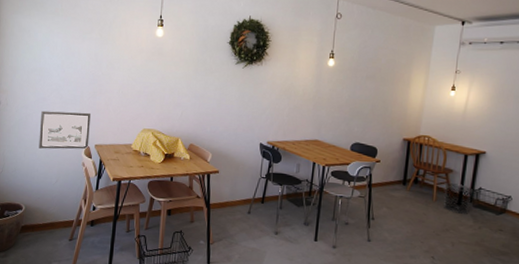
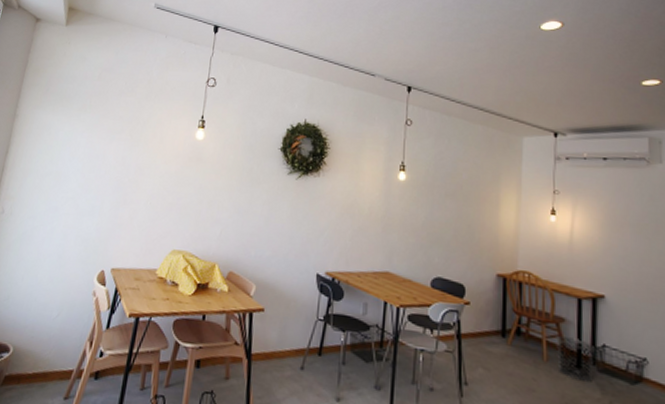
picture frame: present [39,110,90,150] -> none [41,223,110,274]

